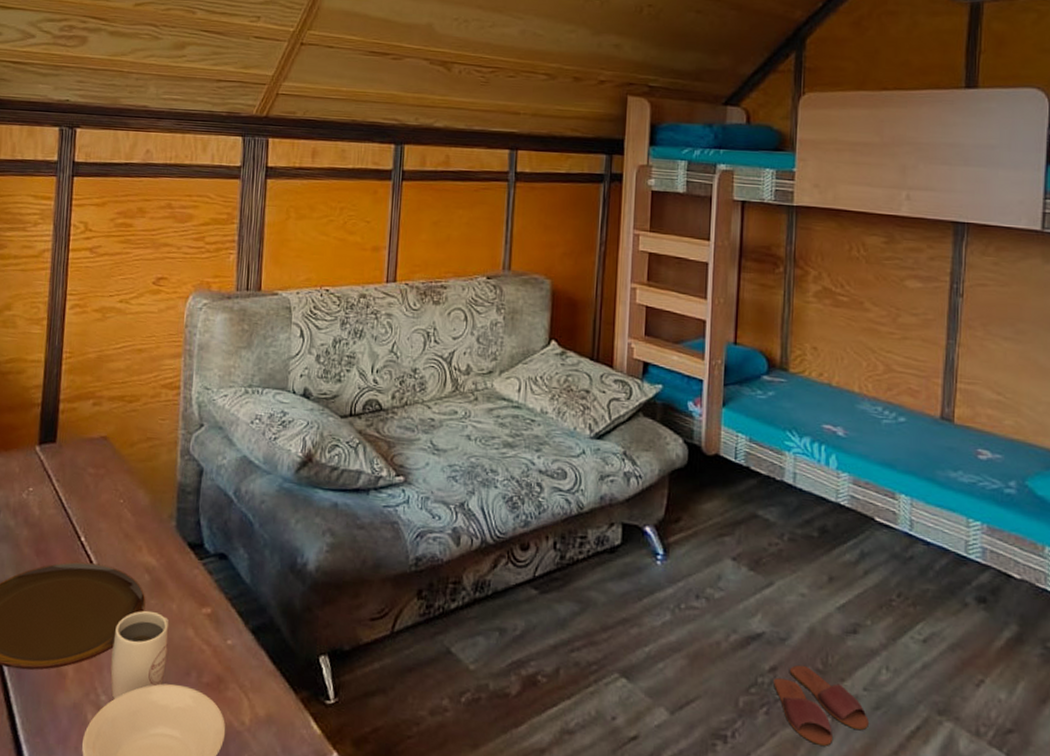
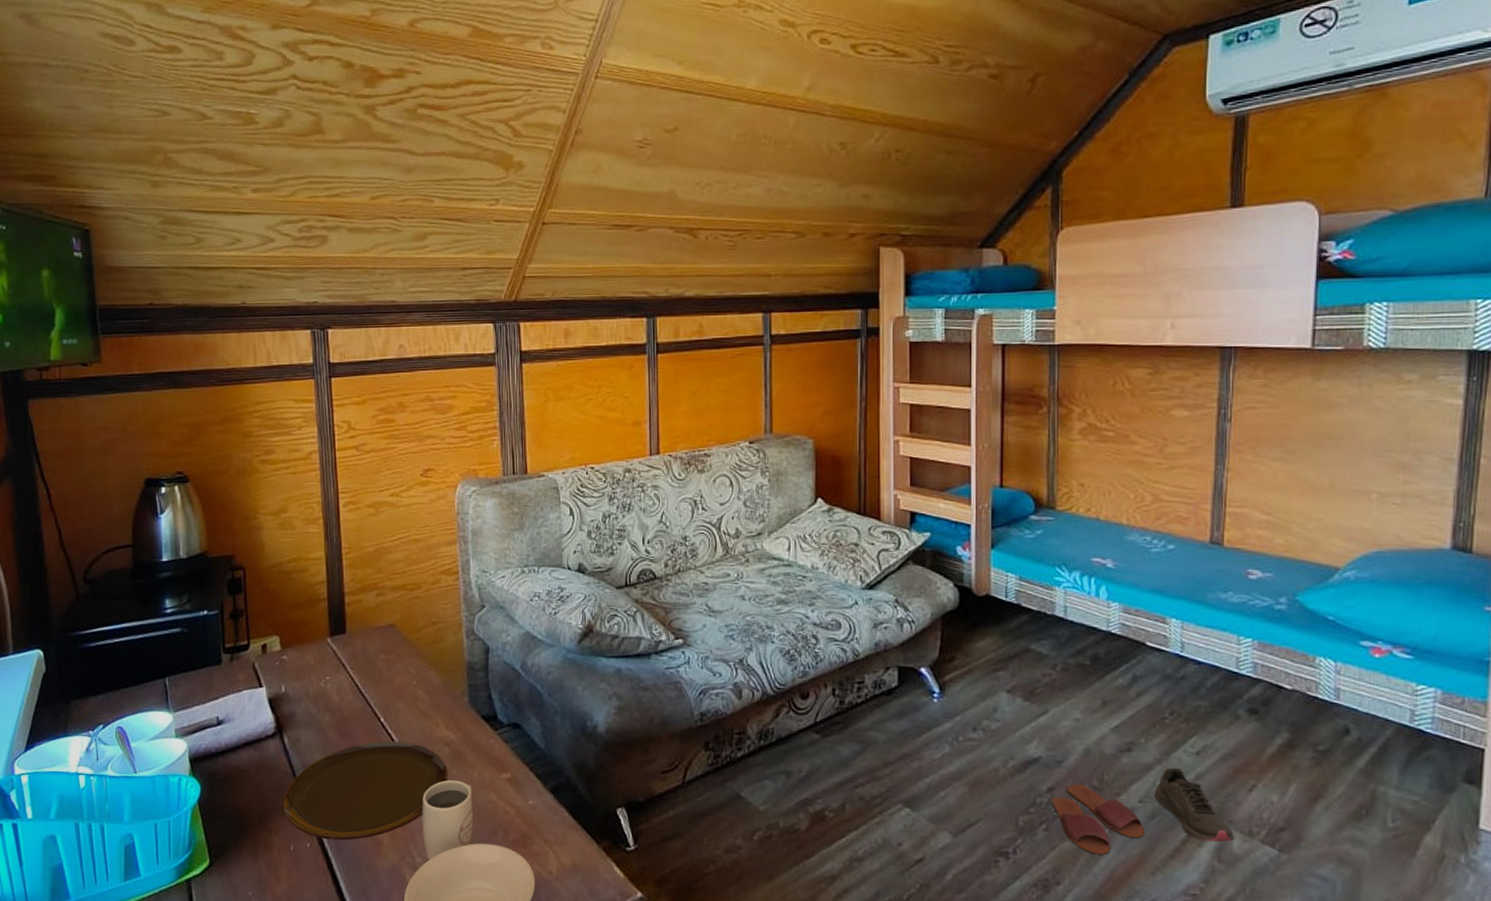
athletic shoe: none [879,654,960,741] -> present [1154,767,1234,842]

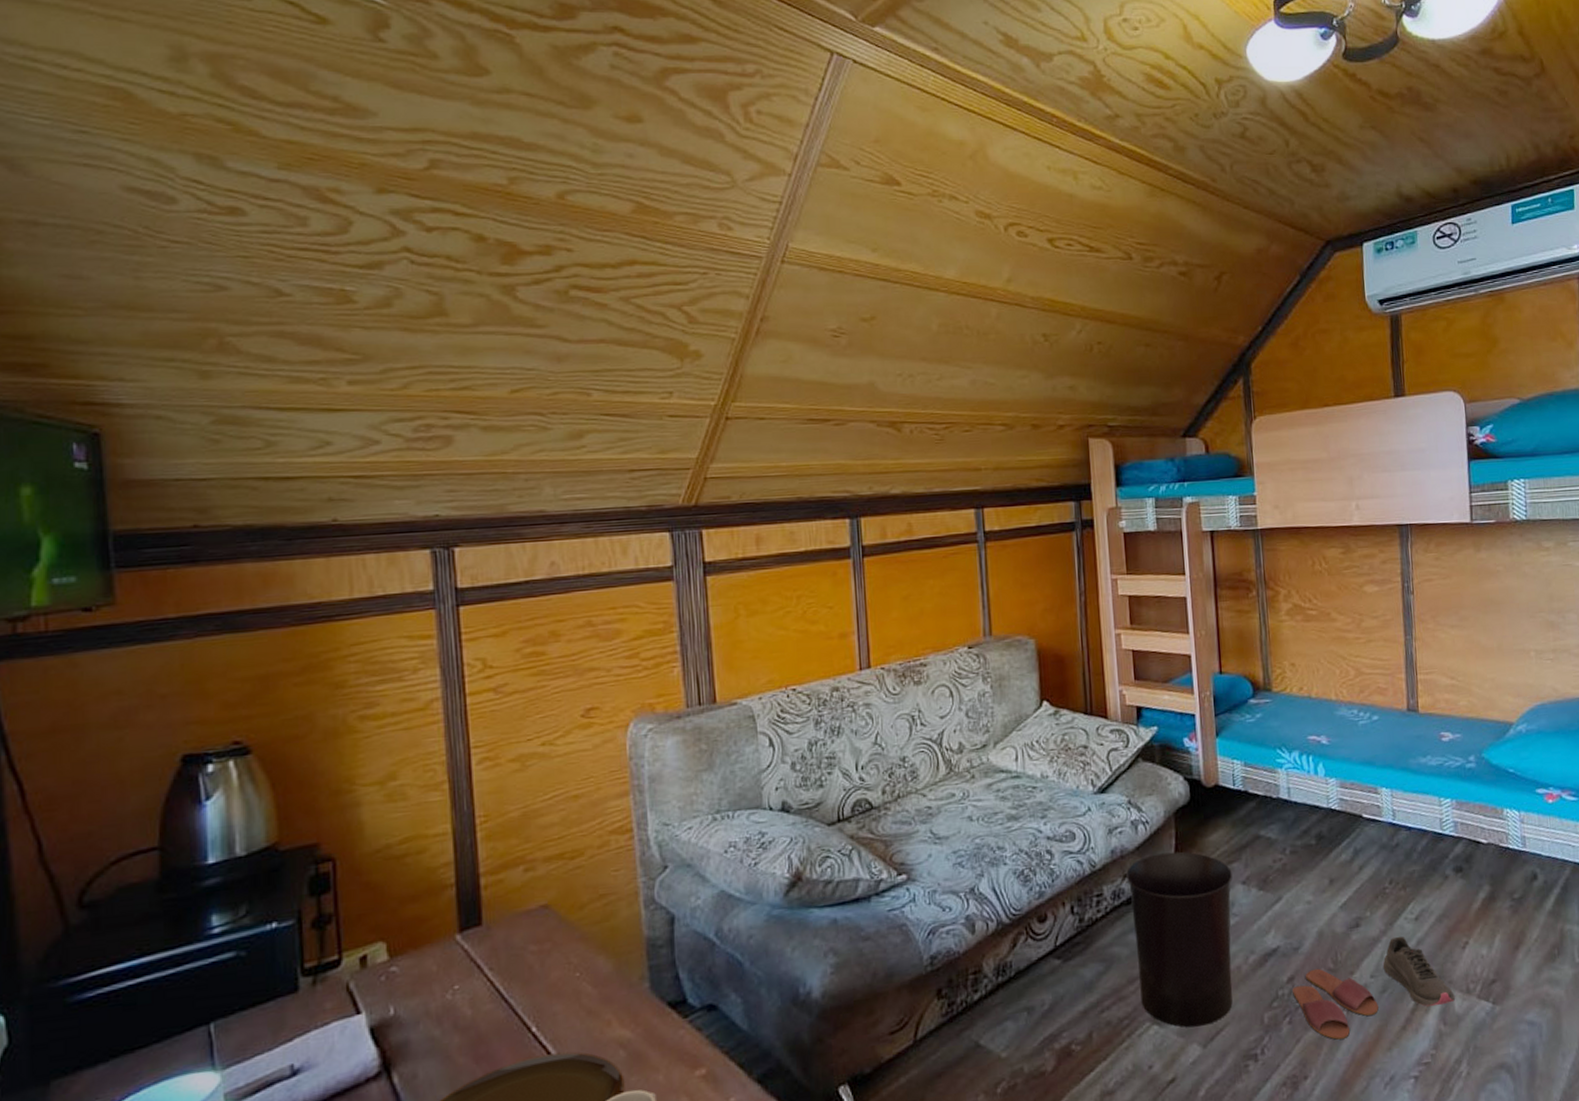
waste bin: none [888,652,997,817] -> present [1125,851,1233,1028]

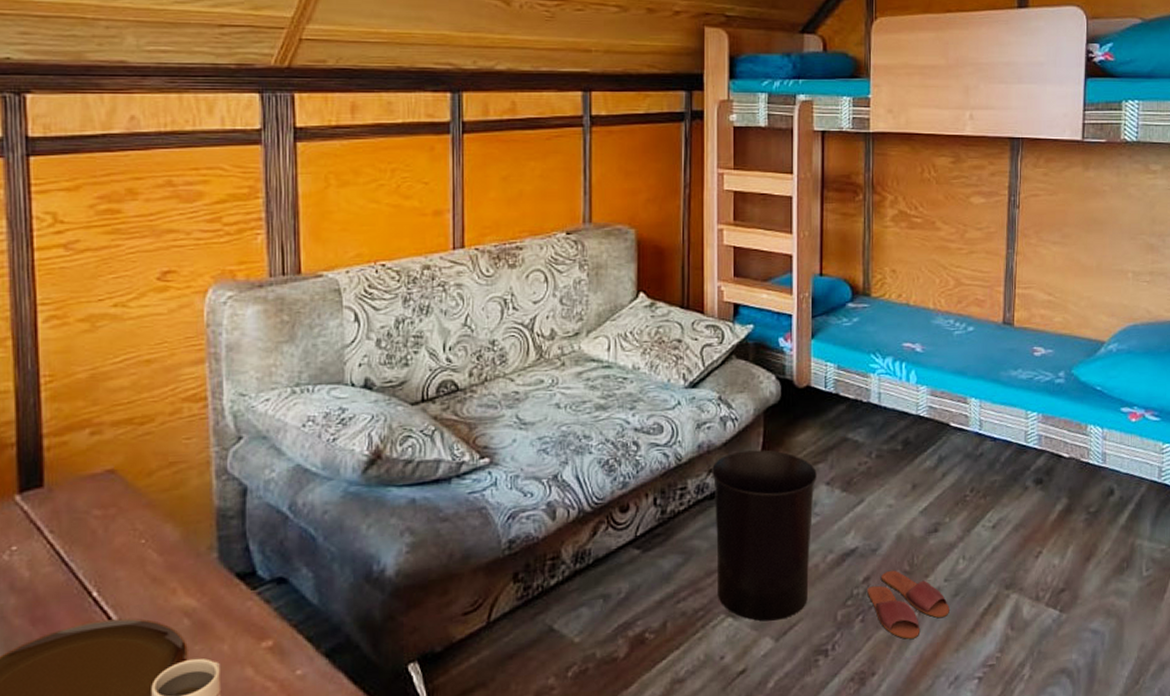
athletic shoe: present [1382,936,1455,1007] -> none [957,542,1024,611]

